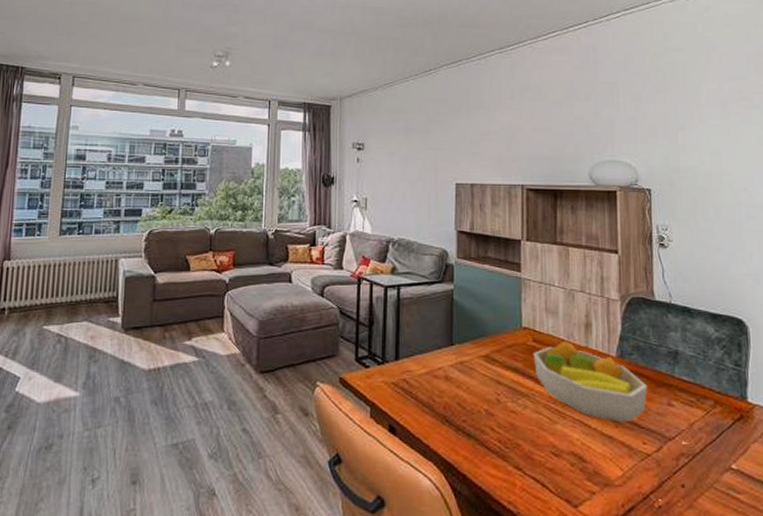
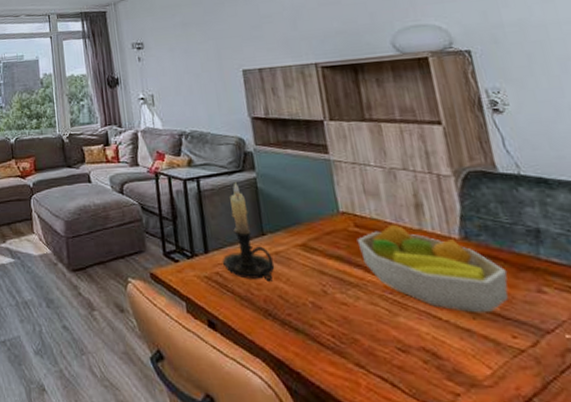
candle holder: none [410,293,458,390] -> present [222,182,275,282]

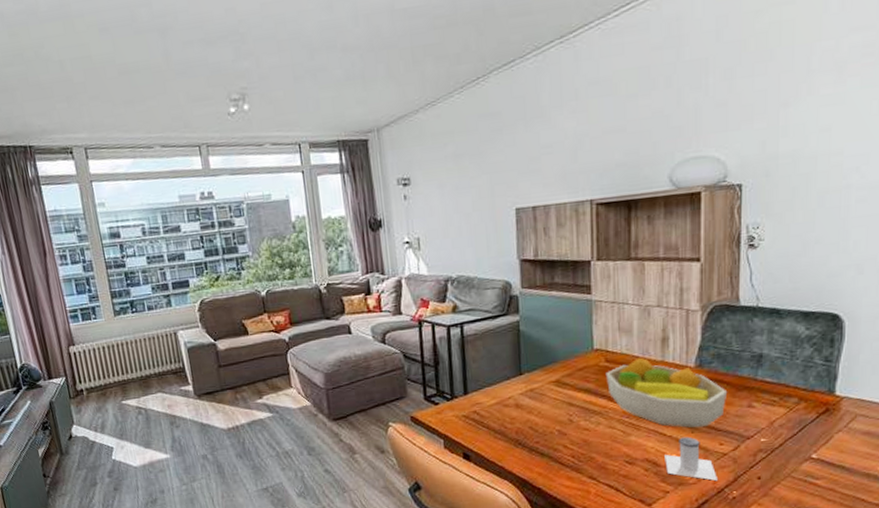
candle holder: present [222,182,275,282] -> none [480,326,529,416]
salt shaker: none [445,323,520,385] -> present [665,437,717,481]

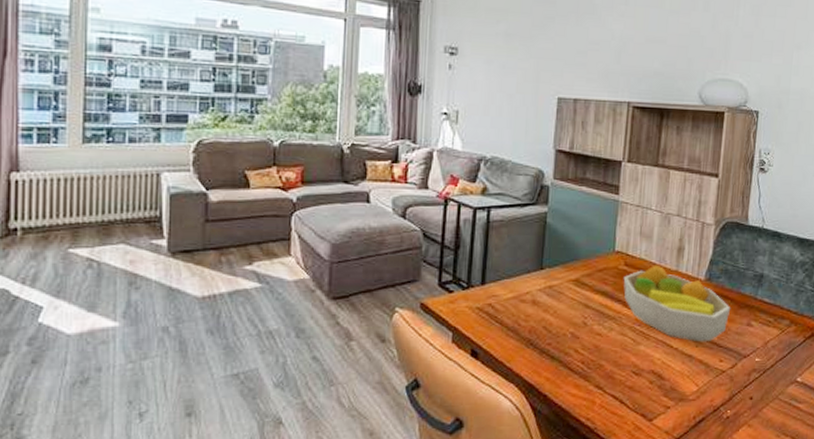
salt shaker: present [665,437,717,481] -> none [669,350,715,398]

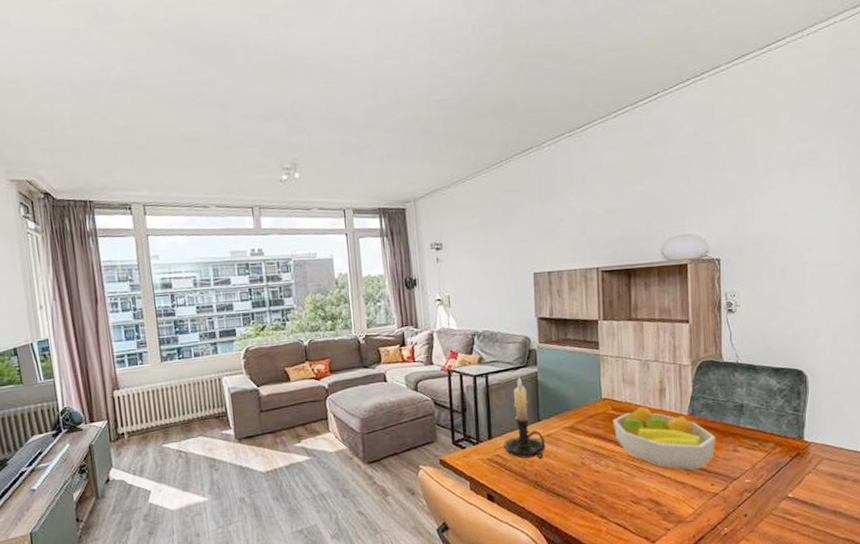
candle holder: none [496,215,546,314] -> present [503,376,546,459]

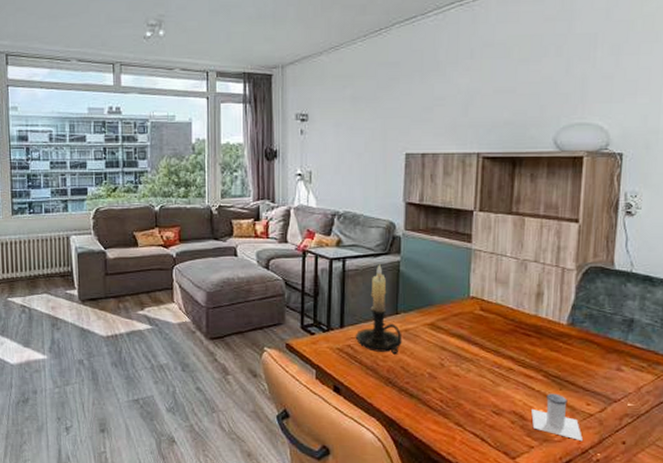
fruit bowl: present [612,406,716,470] -> none [479,309,598,386]
salt shaker: none [665,478,711,518] -> present [531,393,583,440]

